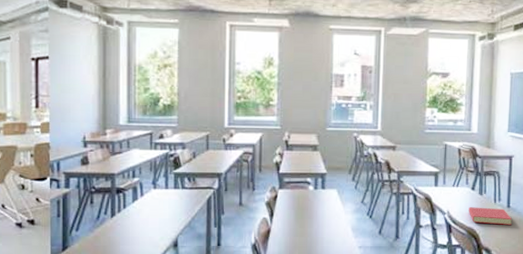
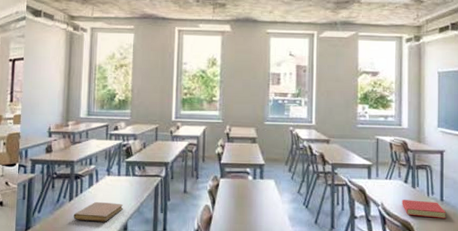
notebook: none [116,217,173,239] -> present [73,201,124,222]

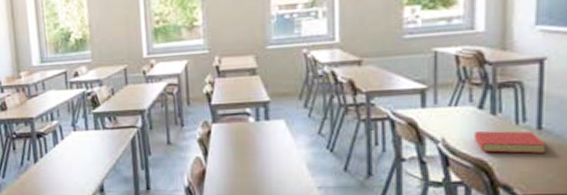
notebook: present [73,201,124,222] -> none [41,161,97,184]

